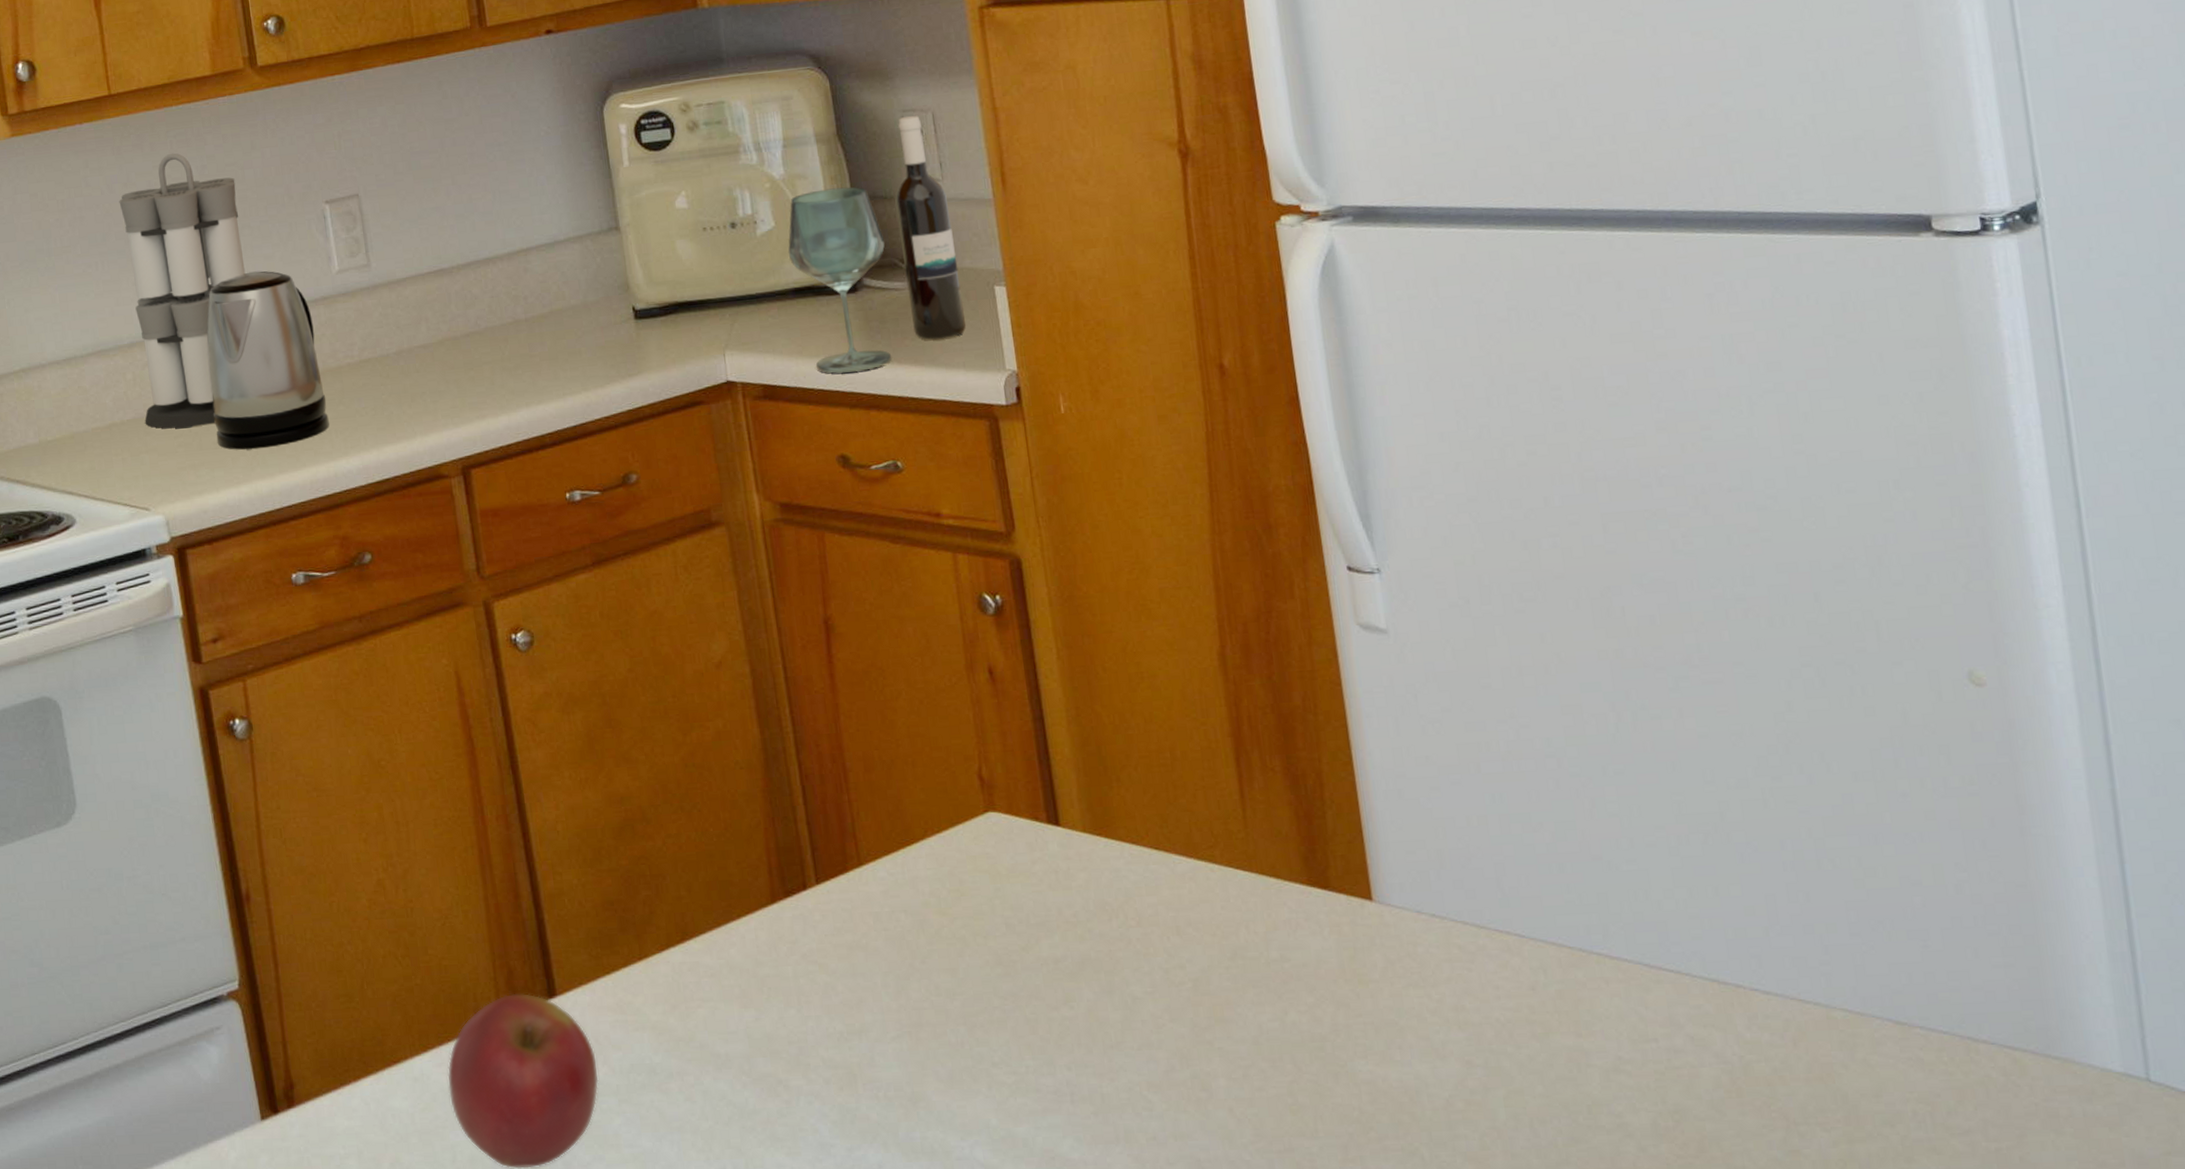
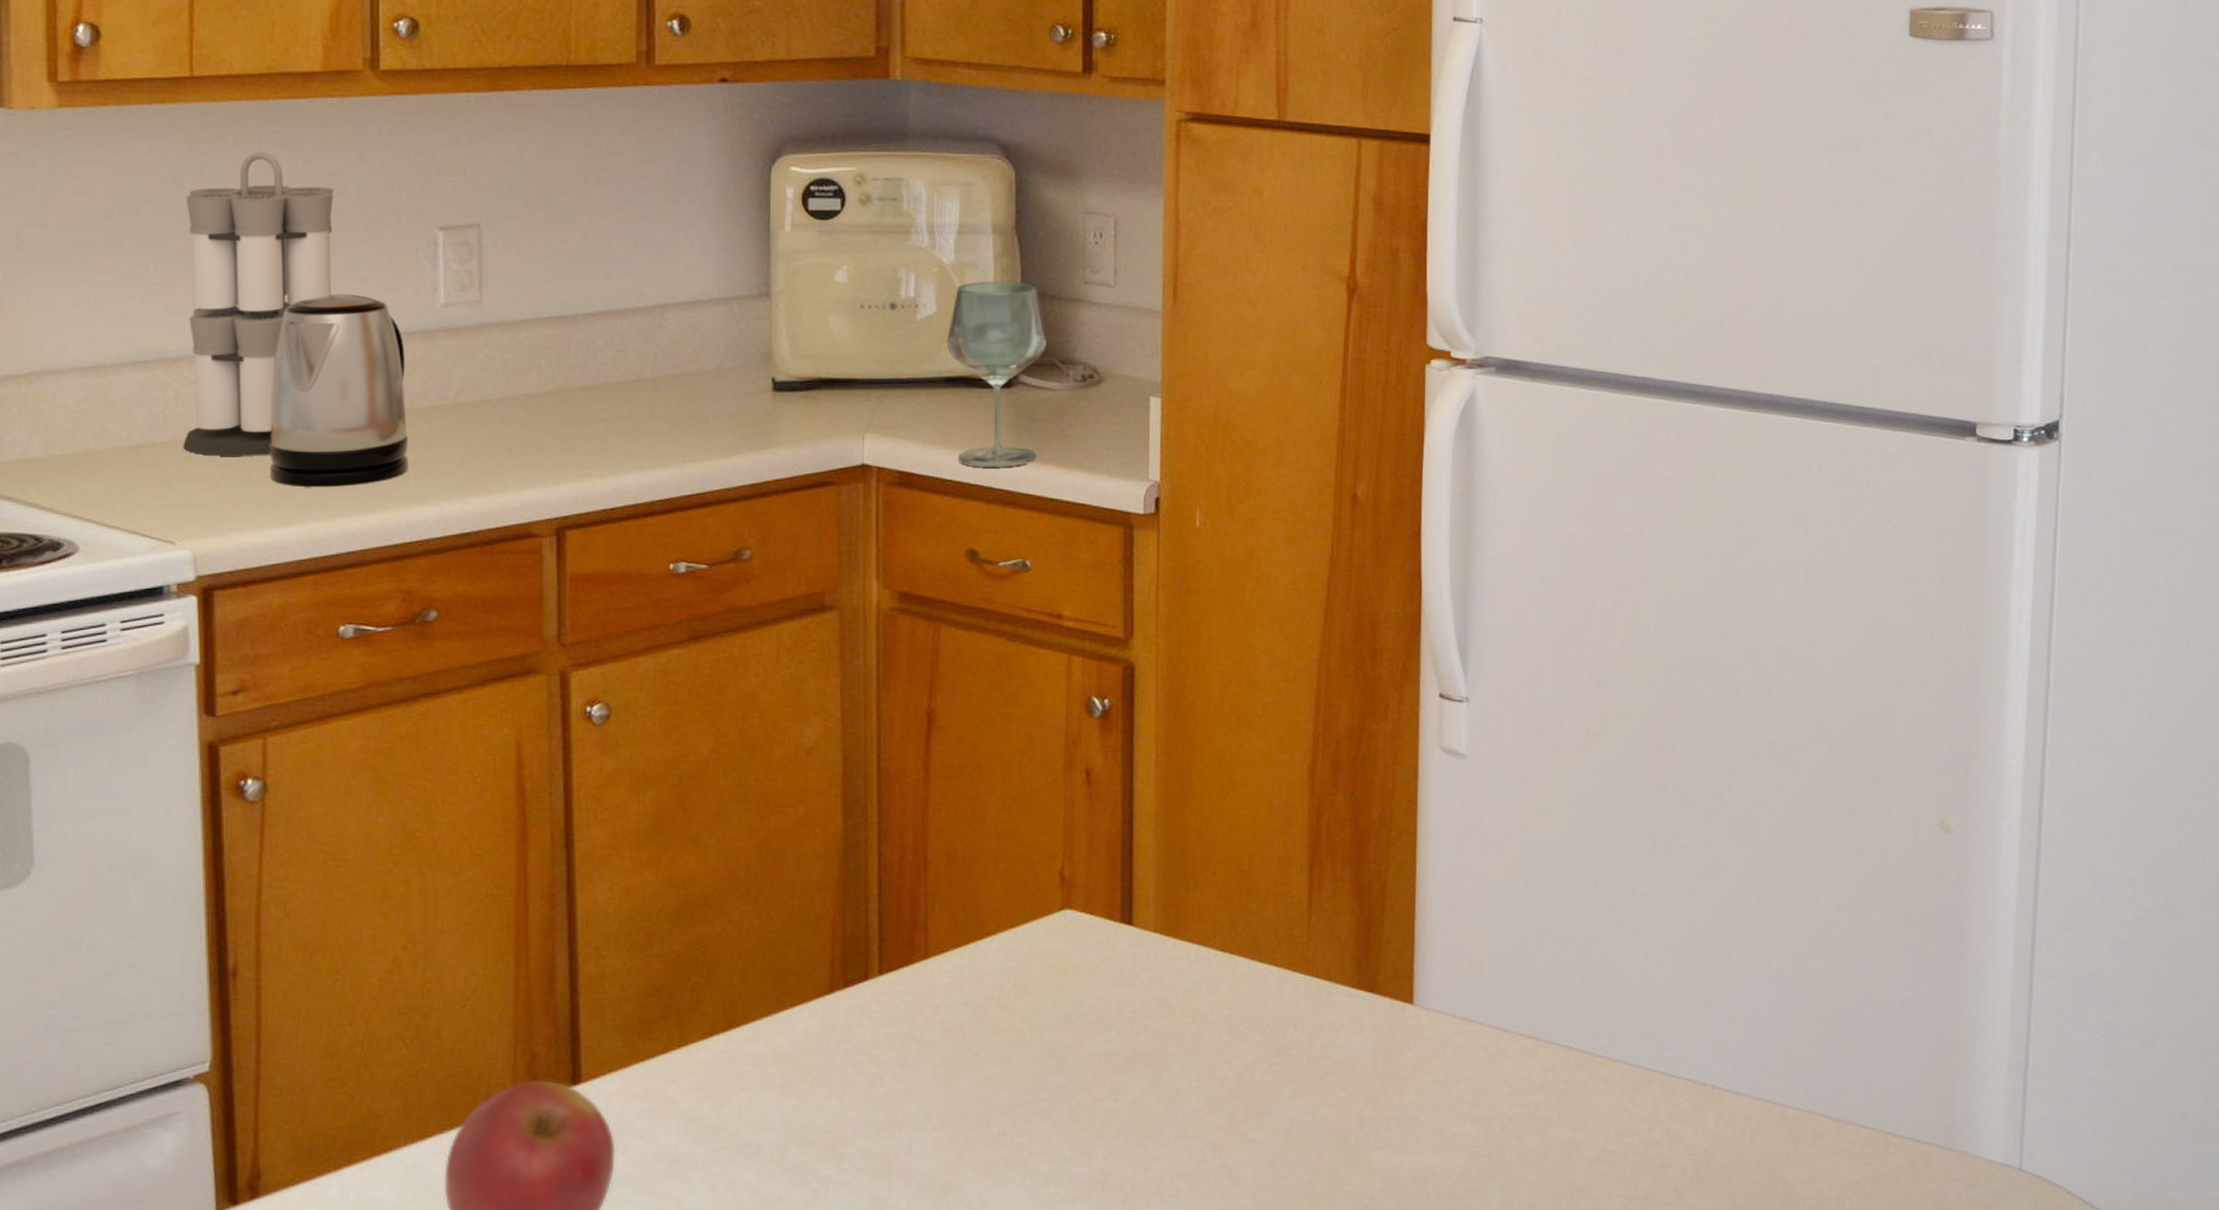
wine bottle: present [895,115,966,340] -> none [1063,218,1117,443]

